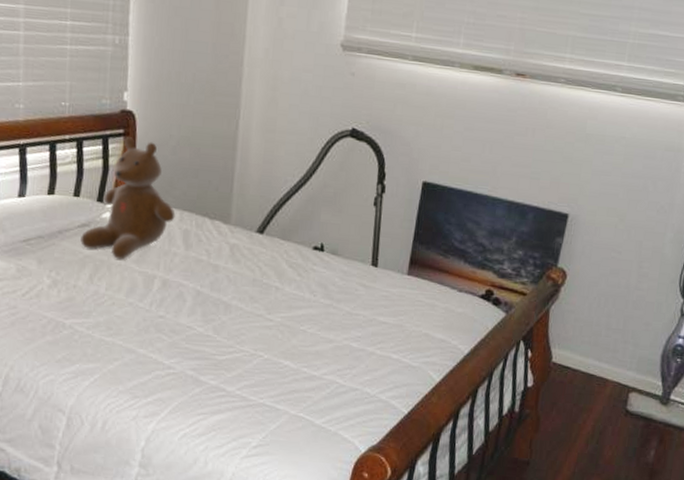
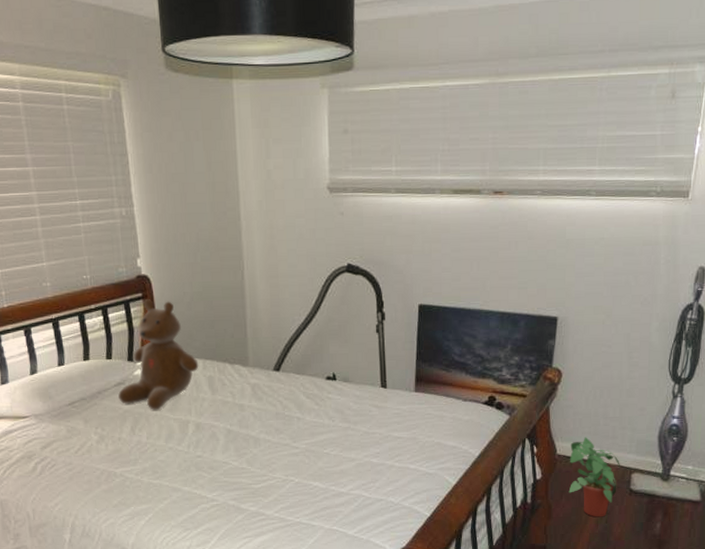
potted plant: none [560,347,619,437] -> present [568,437,620,517]

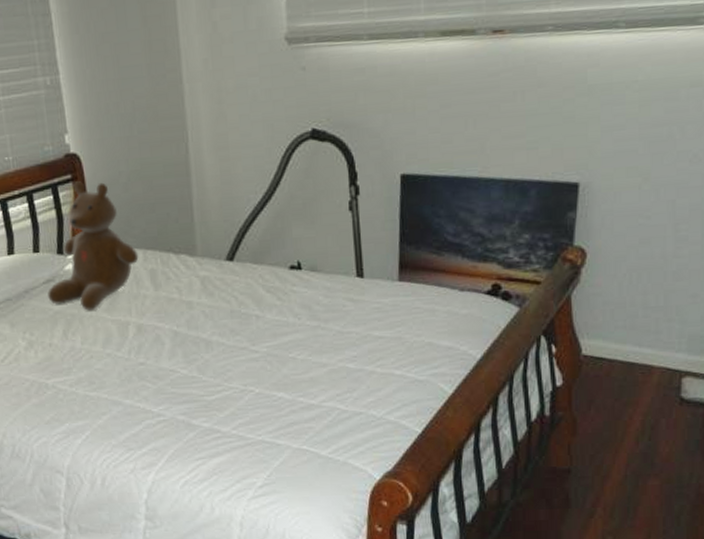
potted plant: present [568,437,620,517] -> none [598,332,666,434]

